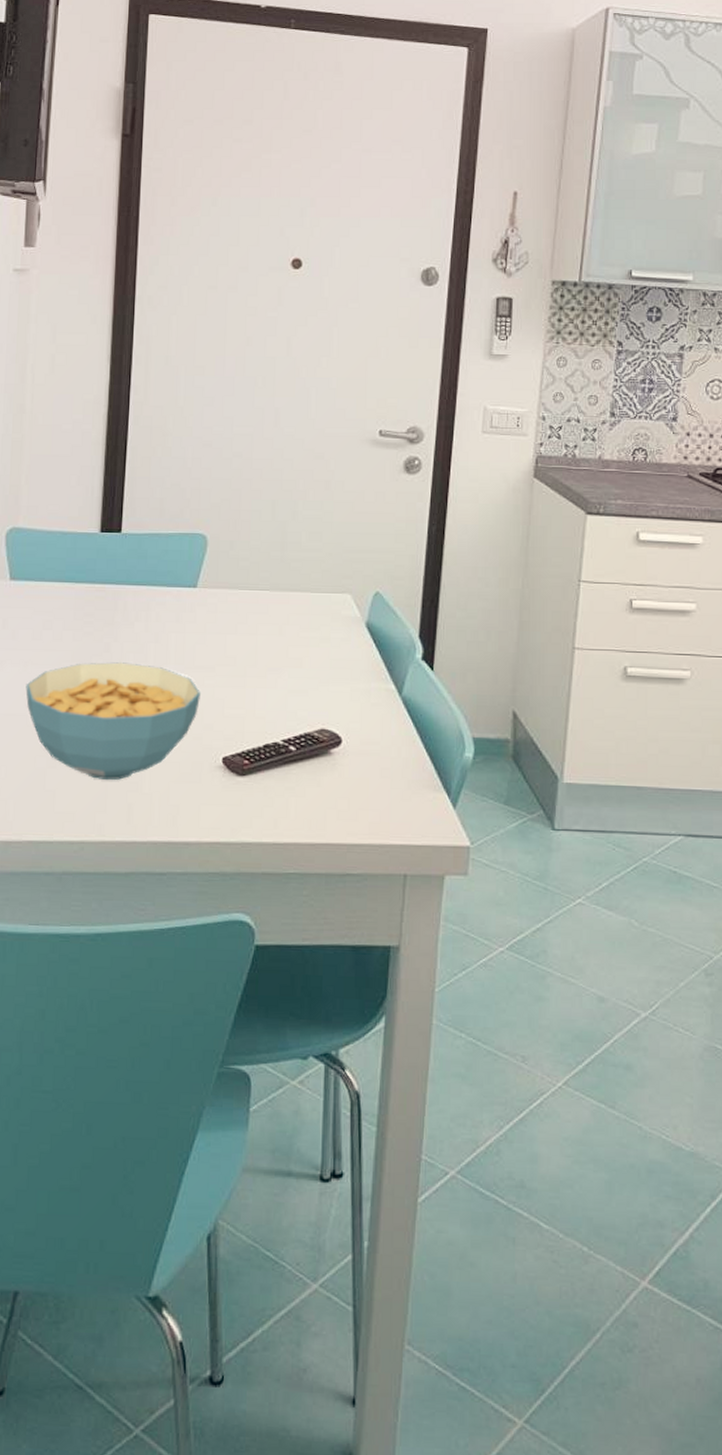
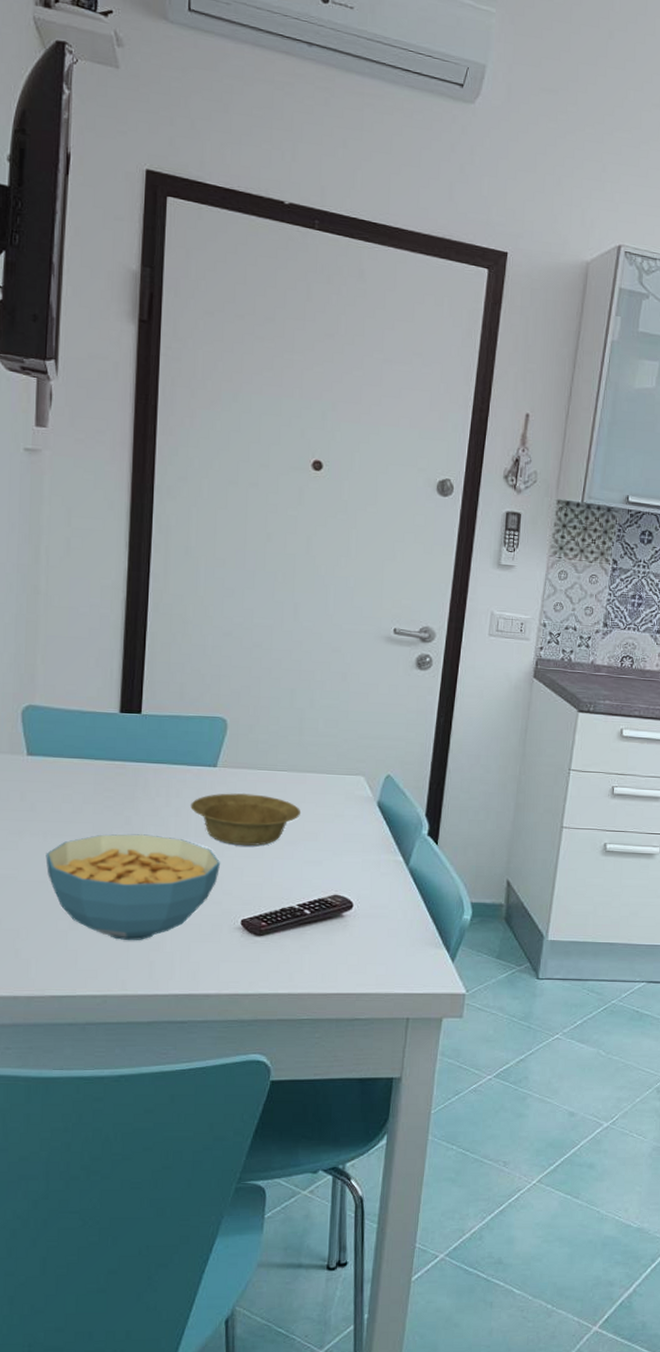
bowl: none [170,616,284,674] -> present [190,793,300,846]

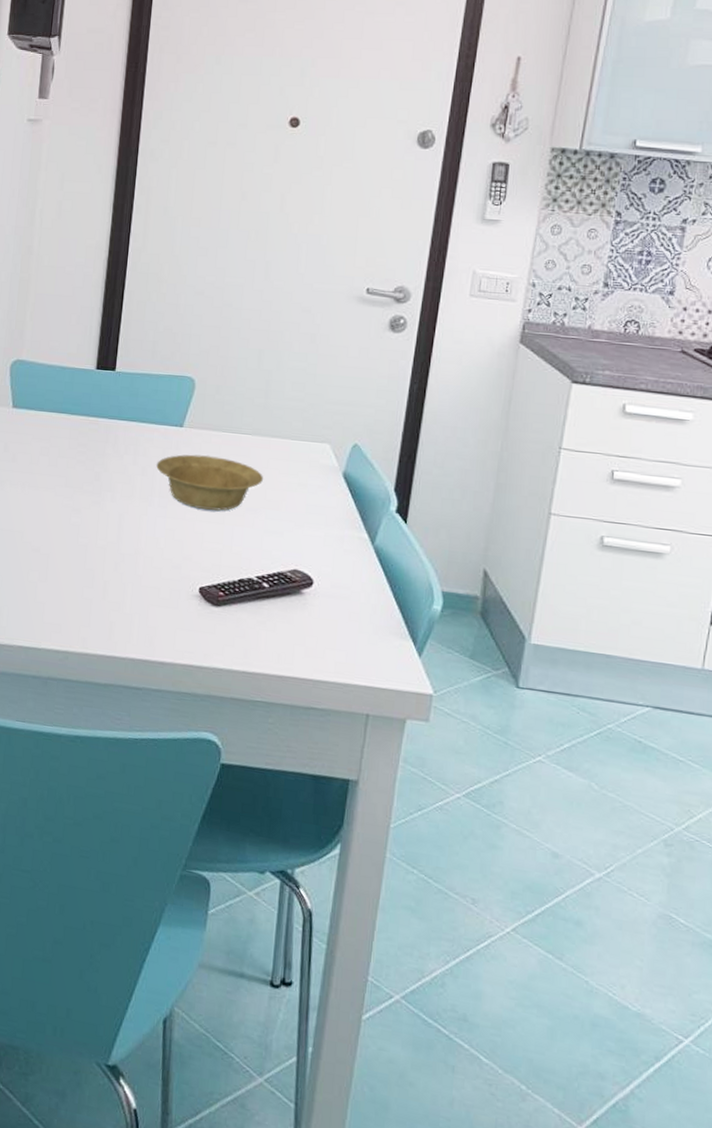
cereal bowl: present [45,834,221,941] -> none [22,489,183,599]

